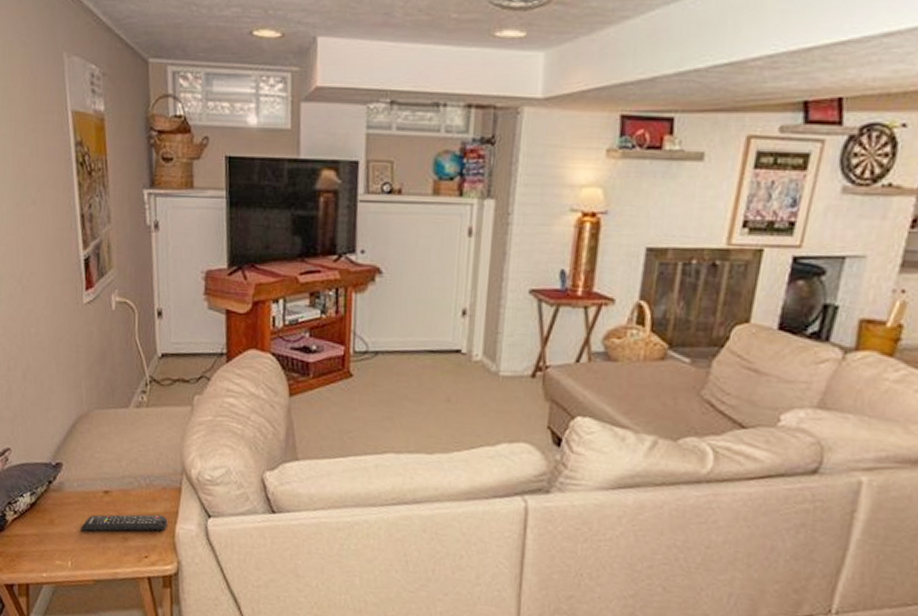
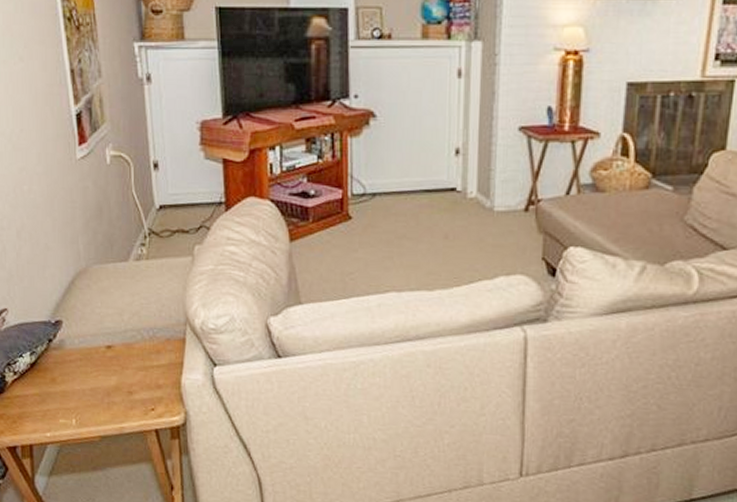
remote control: present [81,514,168,531] -> none [84,366,173,387]

